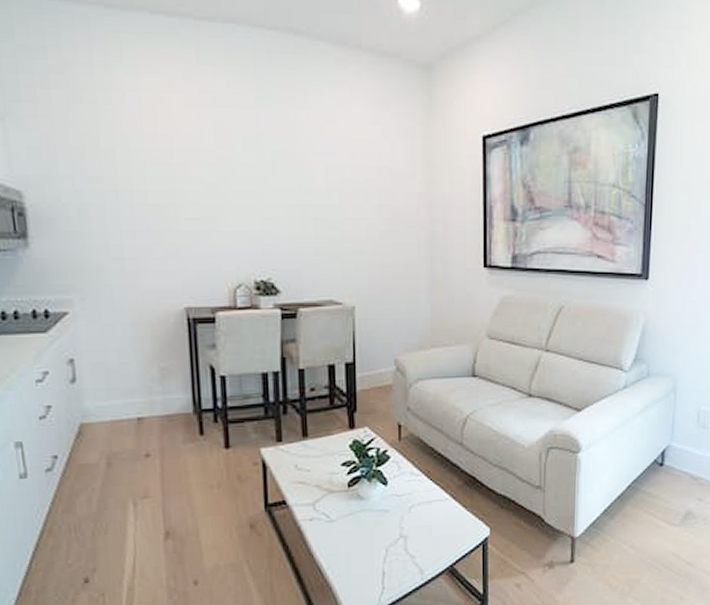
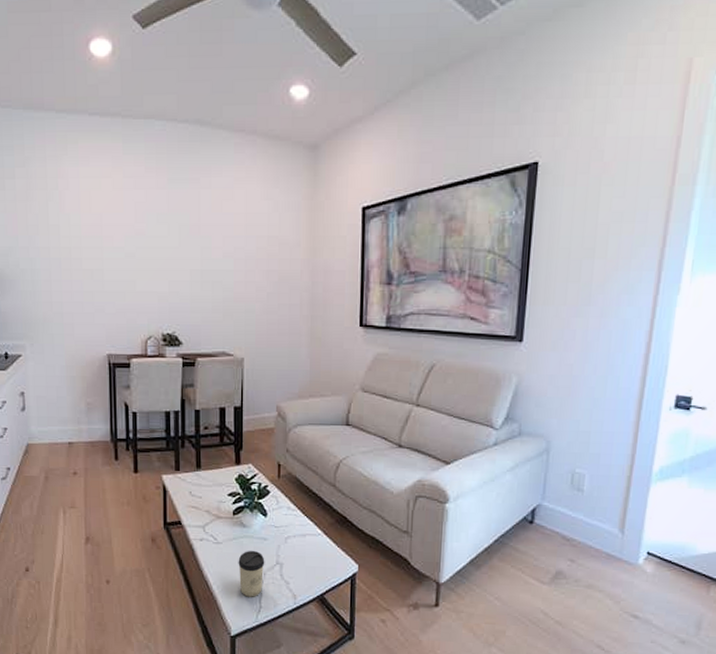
cup: none [356,525,387,579] -> present [238,550,265,597]

